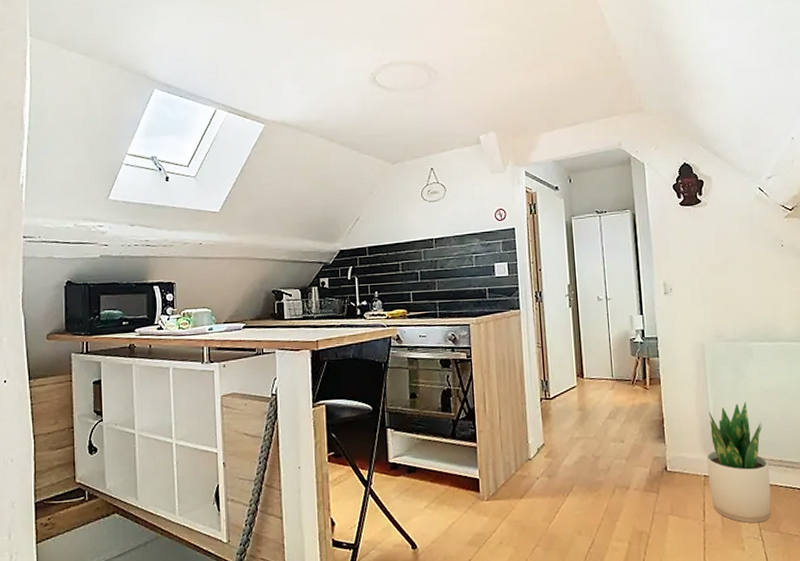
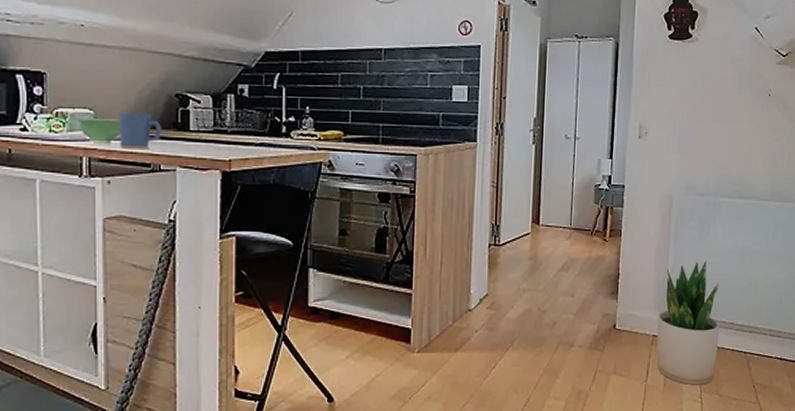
bowl: none [198,314,232,337] -> present [76,118,121,145]
mug: none [230,307,263,338] -> present [120,111,162,149]

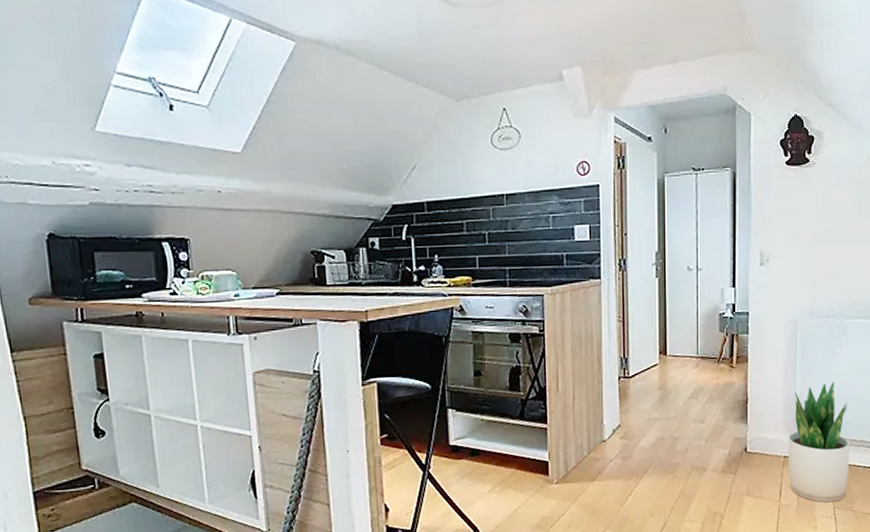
bowl: present [76,118,121,145] -> none [221,278,263,304]
mug: present [120,111,162,149] -> none [260,270,301,306]

